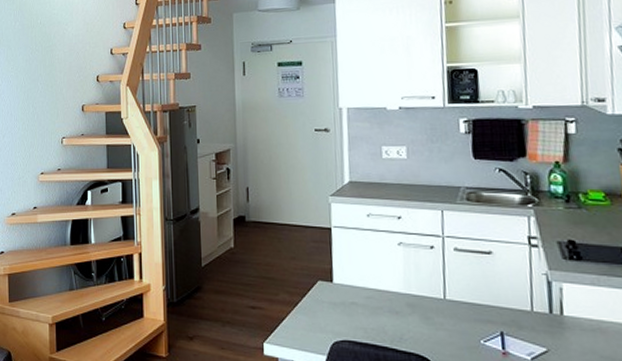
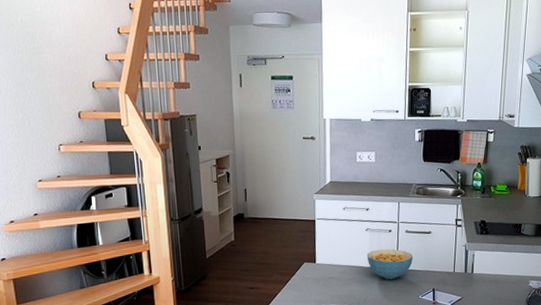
cereal bowl: none [400,271,468,313] -> present [366,248,413,279]

